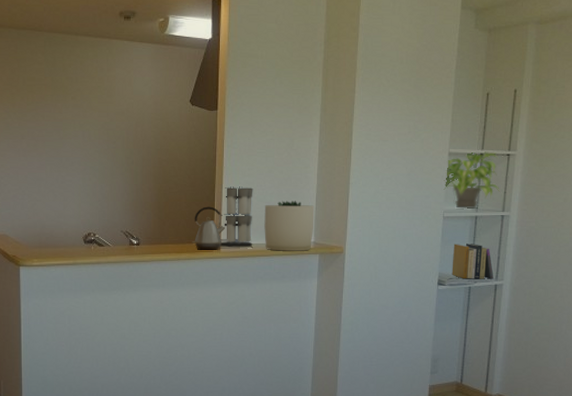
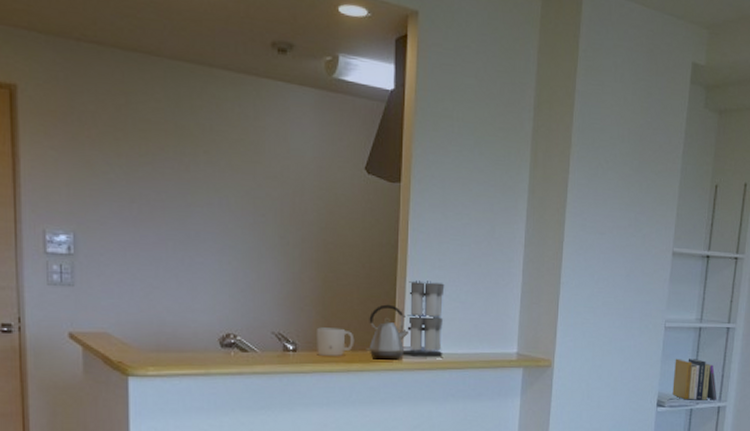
mug: none [155,226,183,249] -> present [317,327,355,357]
planter: present [264,201,315,251] -> none [457,301,519,364]
plant: present [444,152,500,209] -> none [666,254,726,319]

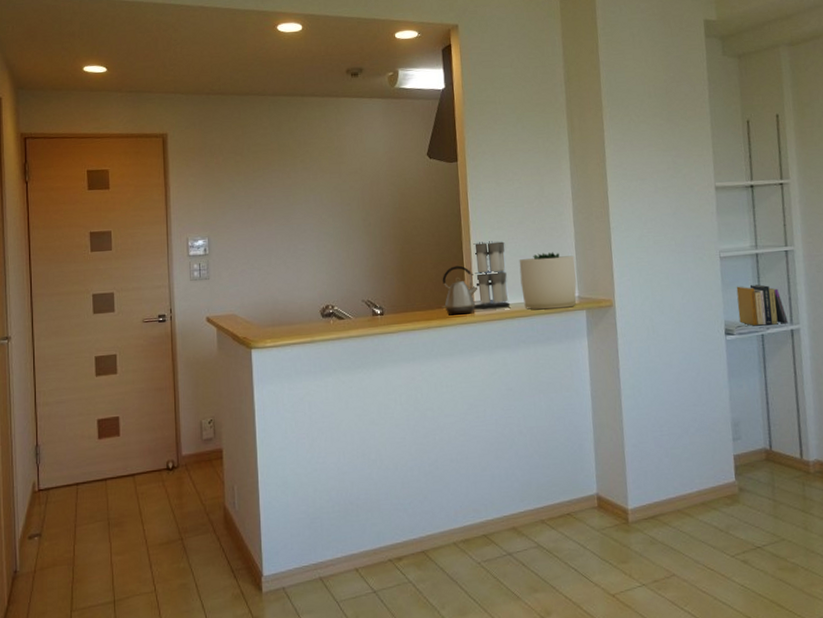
mug: present [317,327,355,357] -> none [399,290,432,318]
planter: none [457,301,519,364] -> present [519,252,577,310]

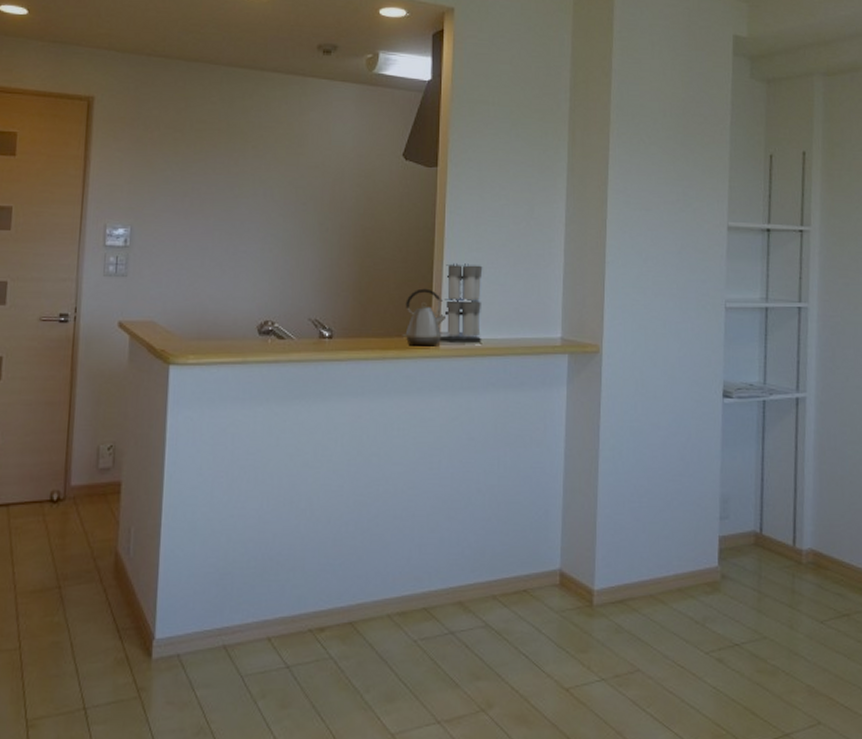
planter: present [519,252,577,310] -> none [497,283,562,350]
books: present [736,284,788,326] -> none [739,343,794,391]

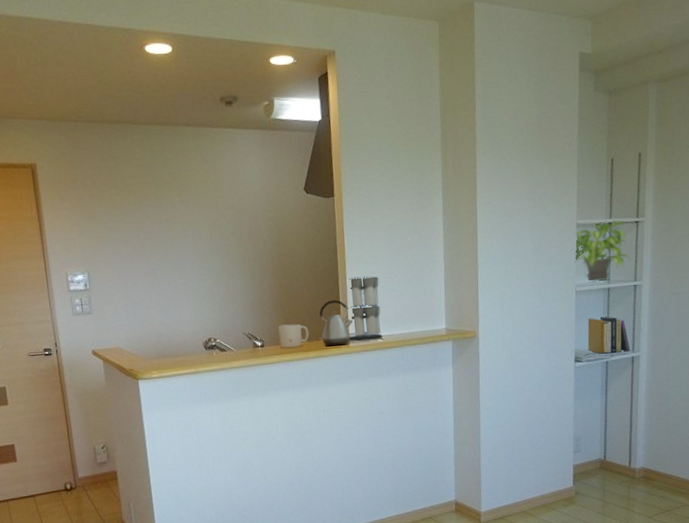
mug: none [352,313,391,344] -> present [278,323,310,349]
plant: none [723,227,794,298] -> present [573,221,631,282]
books: none [739,343,794,391] -> present [587,316,630,354]

